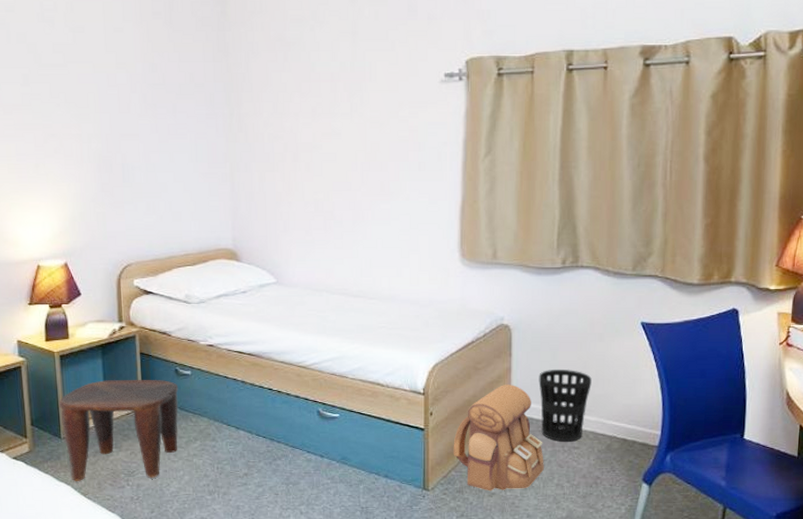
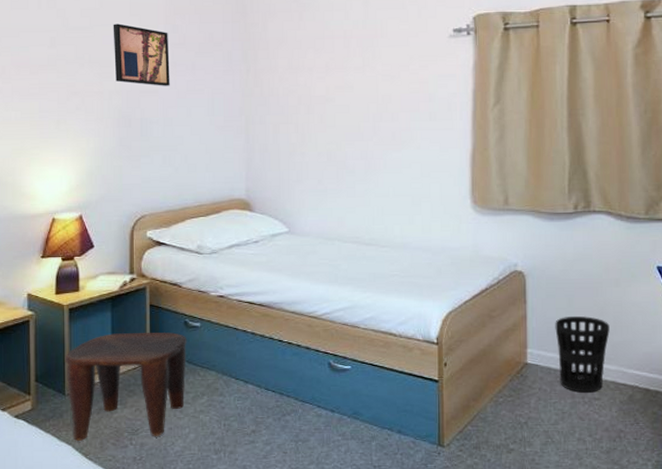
wall art: none [88,61,151,130] -> present [113,23,170,86]
backpack: present [453,385,544,491] -> none [469,333,564,447]

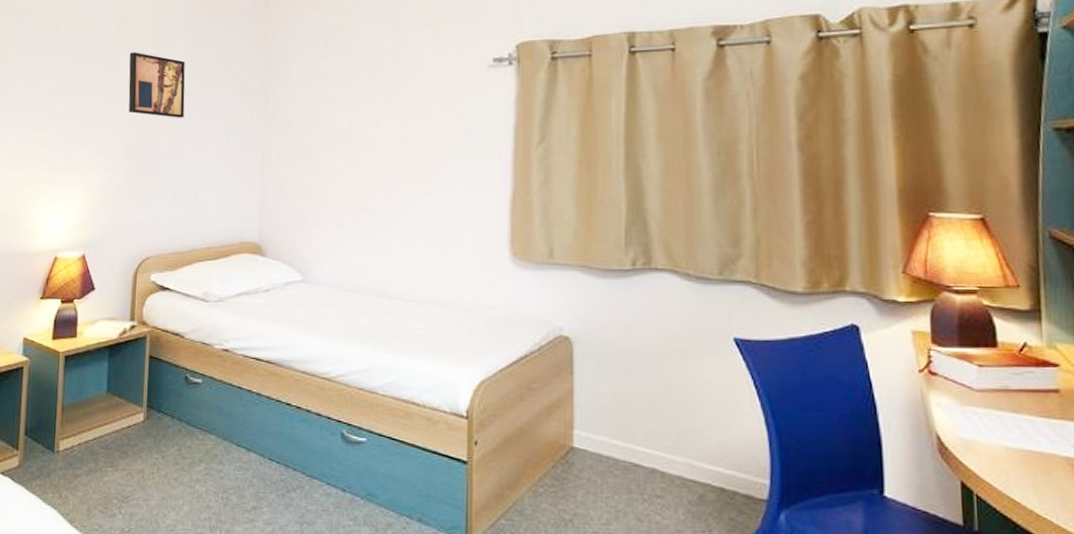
stool: present [65,332,187,441] -> none [56,386,187,506]
wastebasket: present [555,316,610,393] -> none [608,393,675,488]

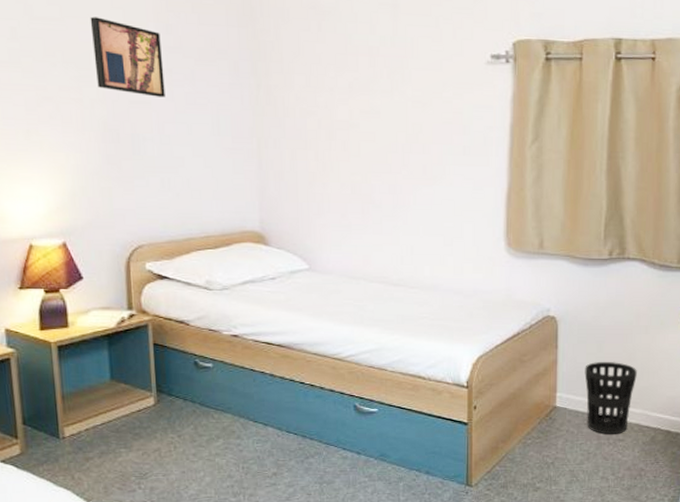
wastebasket: none [608,393,675,488] -> present [584,362,637,434]

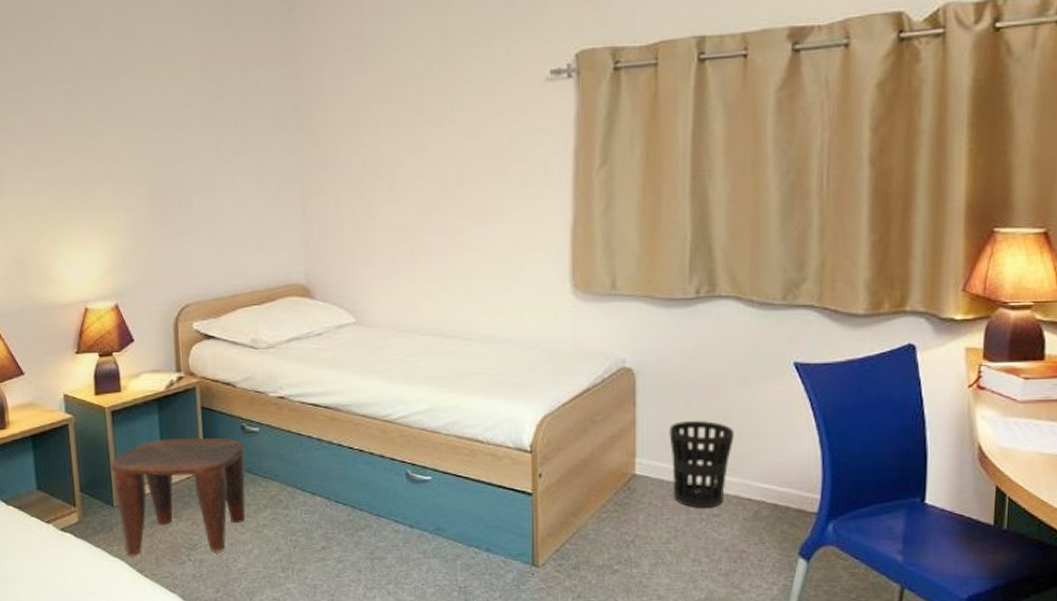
stool: none [56,373,198,486] -> present [110,438,246,556]
wall art: present [90,16,165,98] -> none [138,71,210,149]

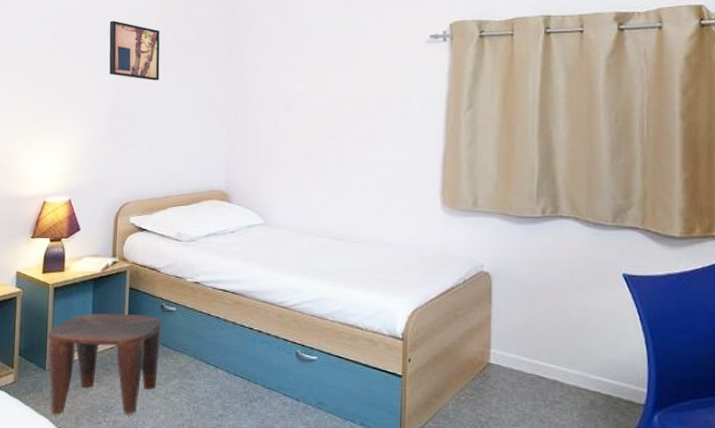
wall art: none [138,71,210,149] -> present [109,21,160,81]
wastebasket: present [669,421,734,508] -> none [519,319,573,396]

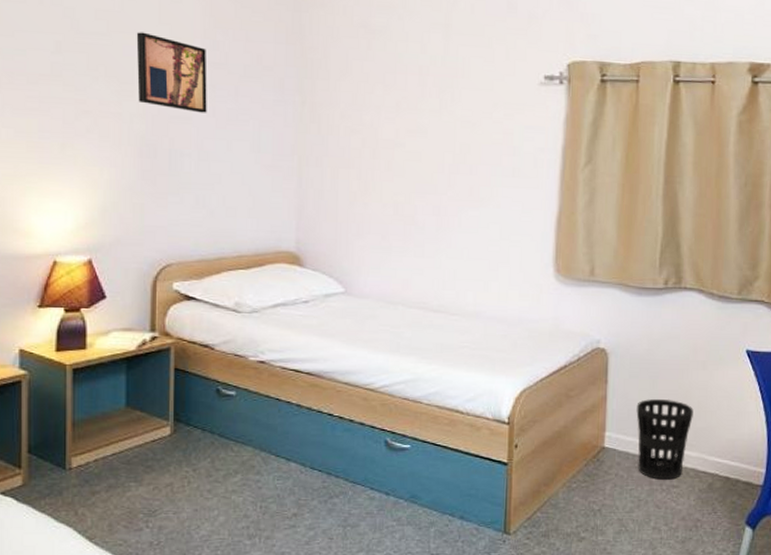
stool: present [47,313,163,415] -> none [66,400,219,522]
wastebasket: none [519,319,573,396] -> present [636,399,694,480]

